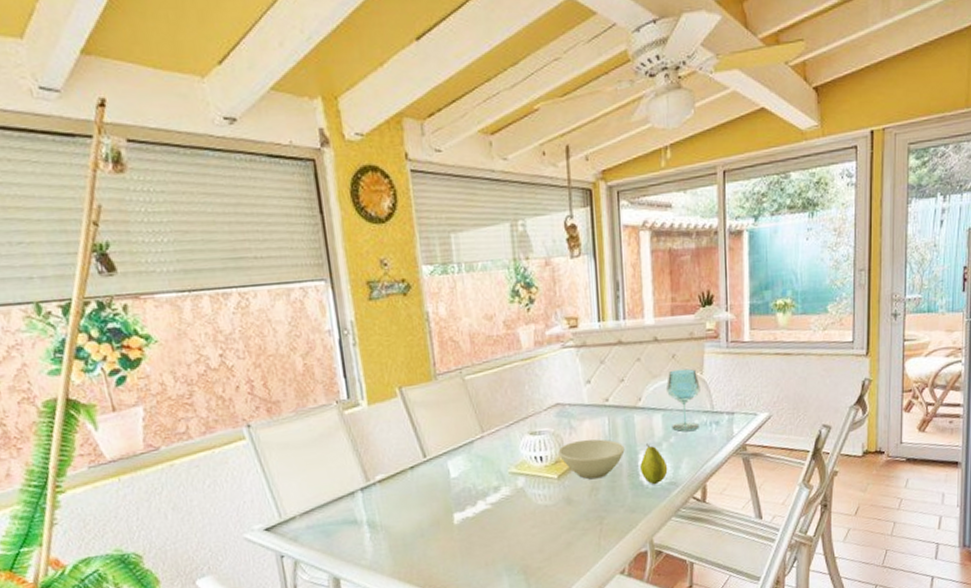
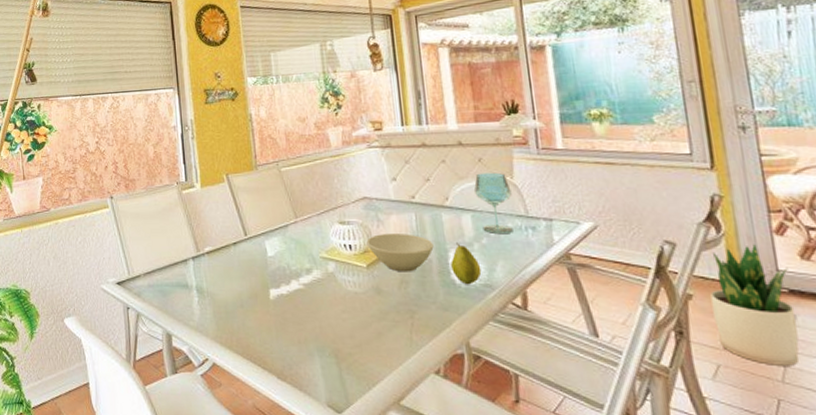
planter: none [851,421,909,524] -> present [710,244,800,366]

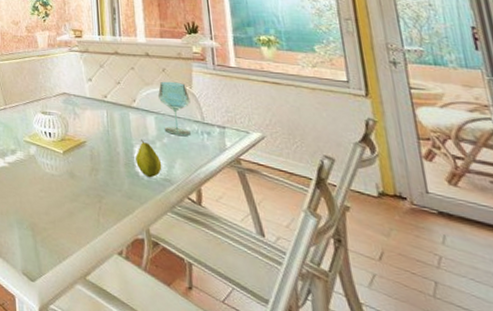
bowl: present [366,233,434,272] -> none [64,125,121,162]
planter: present [710,244,800,366] -> none [366,167,450,283]

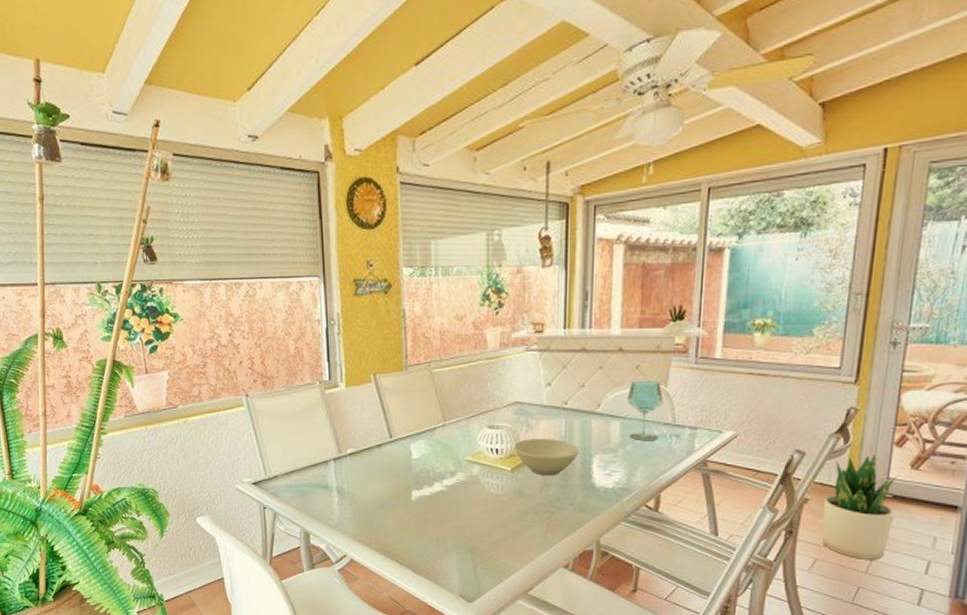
bowl: none [64,125,121,162] -> present [513,438,579,476]
fruit: present [135,138,162,178] -> none [593,447,622,489]
planter: none [366,167,450,283] -> present [821,455,898,560]

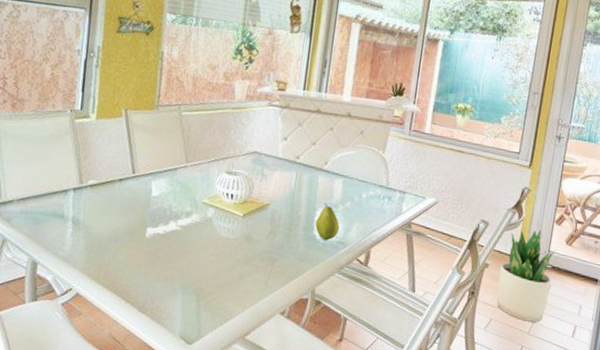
bowl: present [513,438,579,476] -> none [247,187,306,225]
fruit: none [593,447,622,489] -> present [315,202,340,241]
wine glass: present [626,380,663,440] -> none [349,144,381,200]

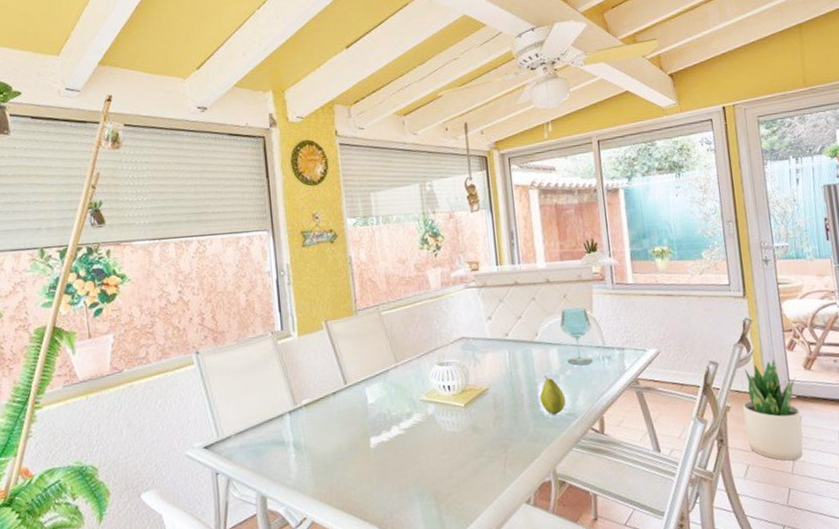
wine glass: none [349,144,381,200] -> present [559,307,593,365]

